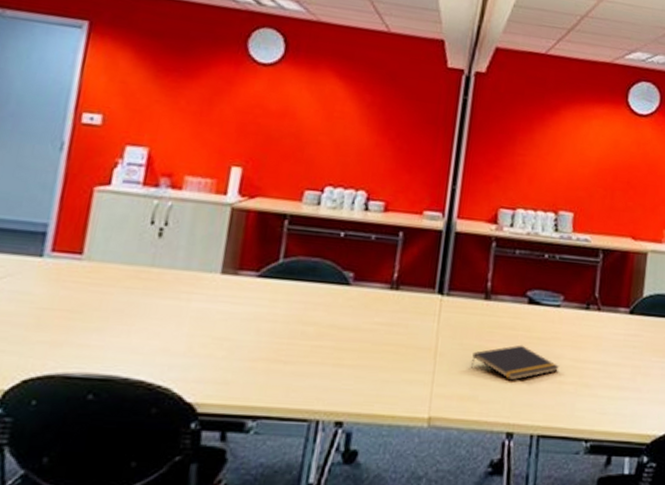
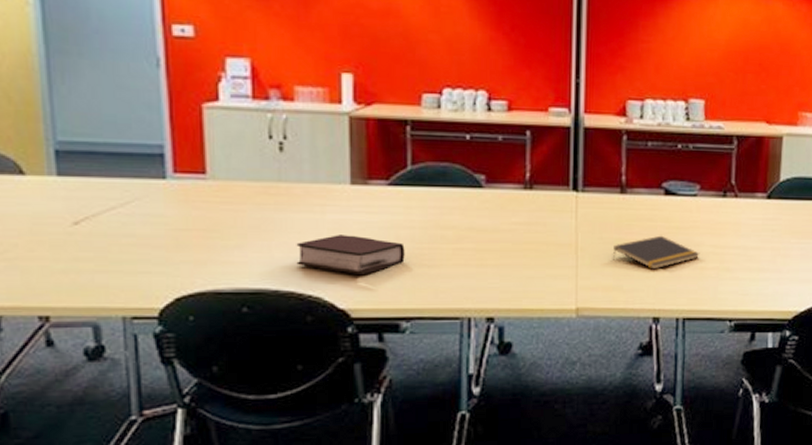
bible: none [152,324,264,367] -> present [296,235,405,274]

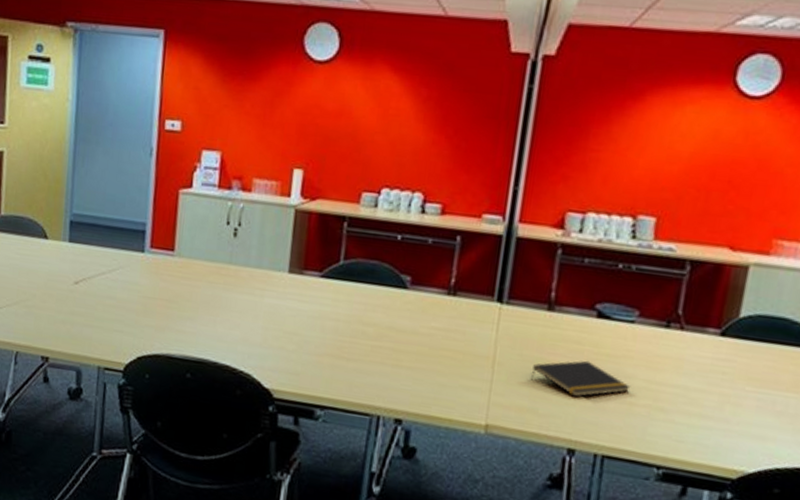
bible: present [296,235,405,274] -> none [234,318,328,359]

